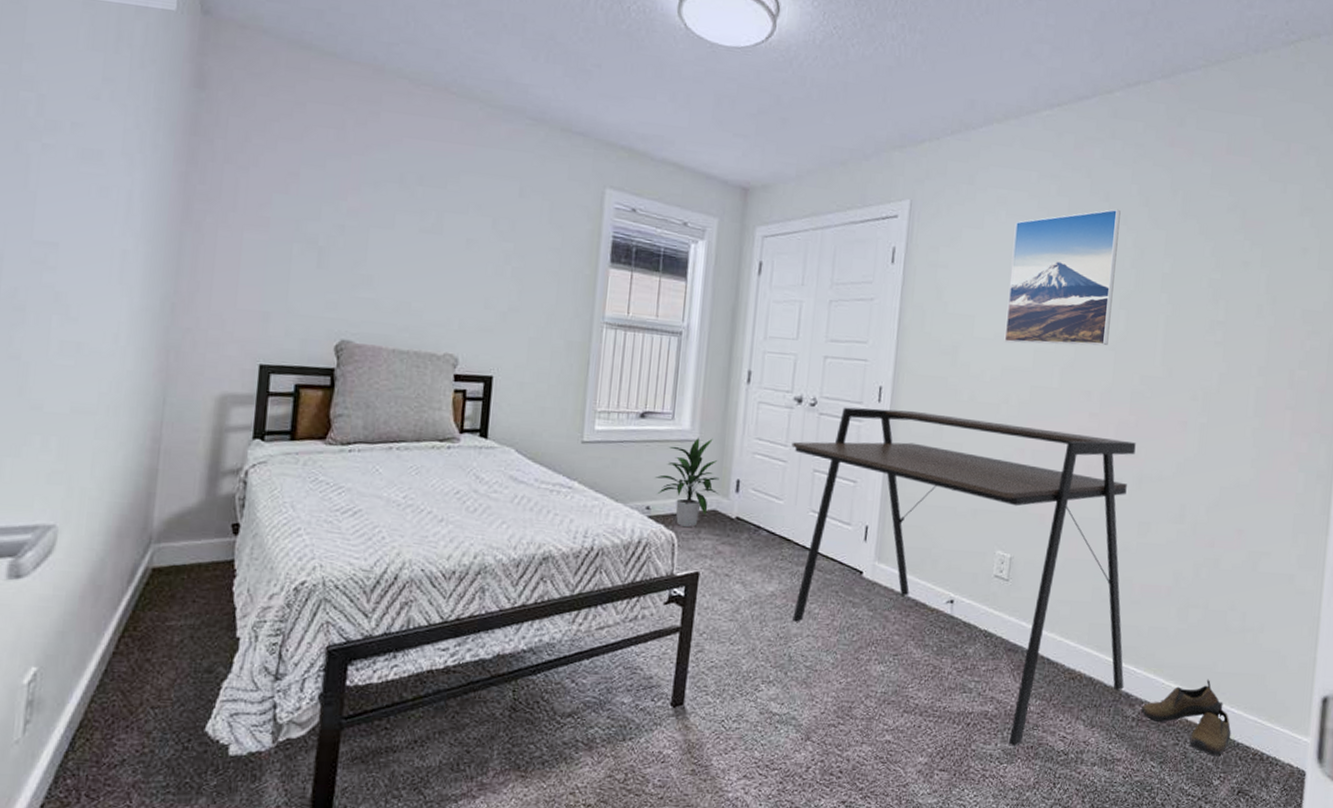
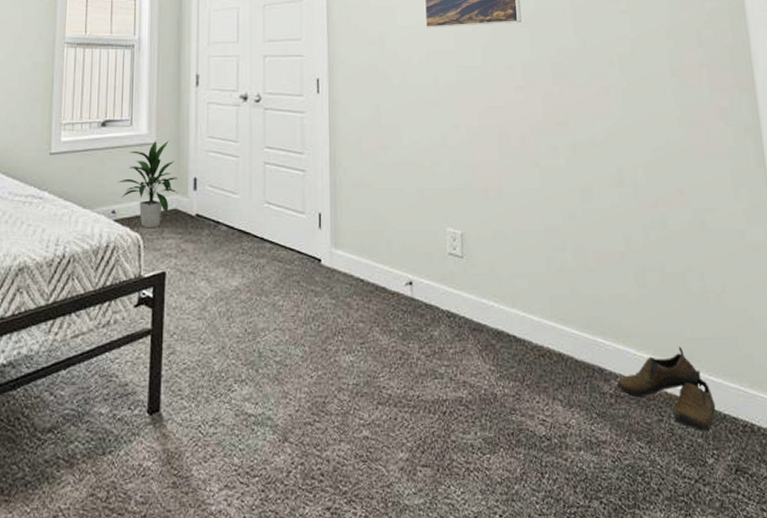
desk: present [791,407,1136,746] -> none [242,98,596,434]

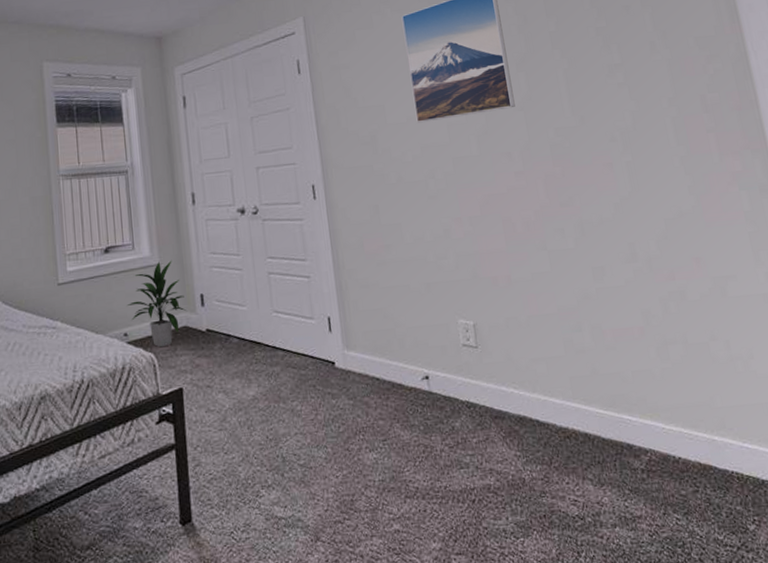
shoe: present [617,346,716,430] -> none [648,416,753,498]

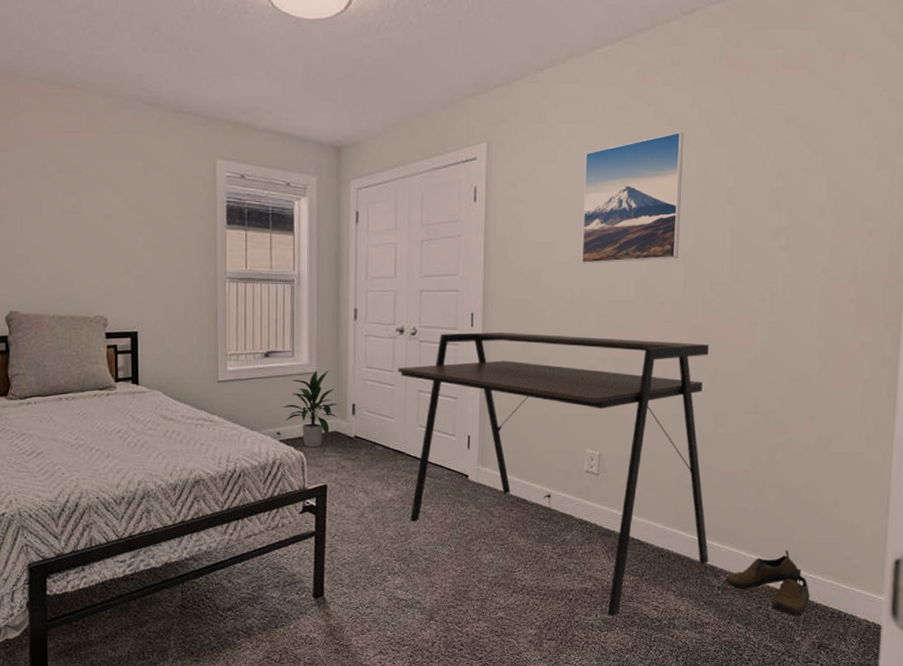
desk: none [243,192,624,518] -> present [397,332,709,616]
shoe: none [648,416,753,498] -> present [726,550,810,615]

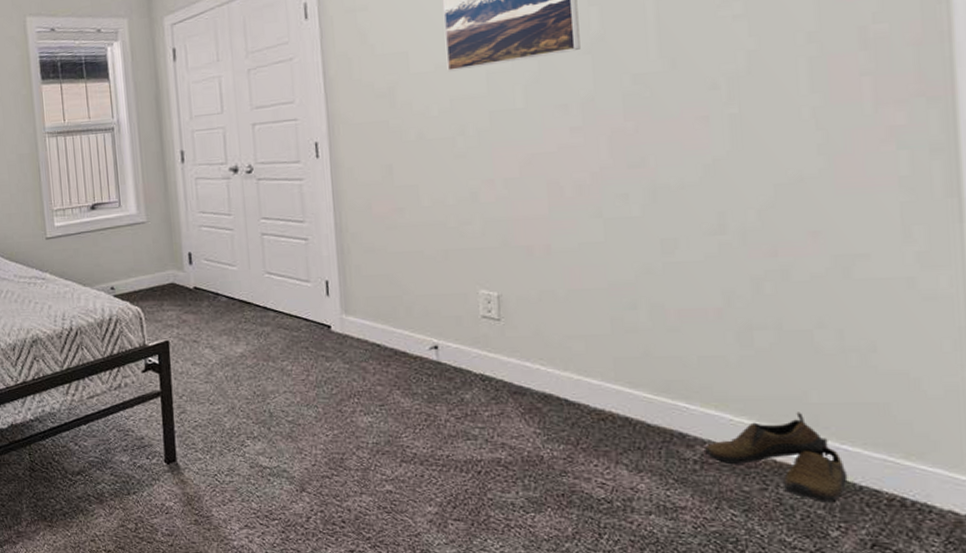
indoor plant: present [282,369,338,448] -> none [113,218,174,302]
desk: present [397,332,709,616] -> none [235,151,675,495]

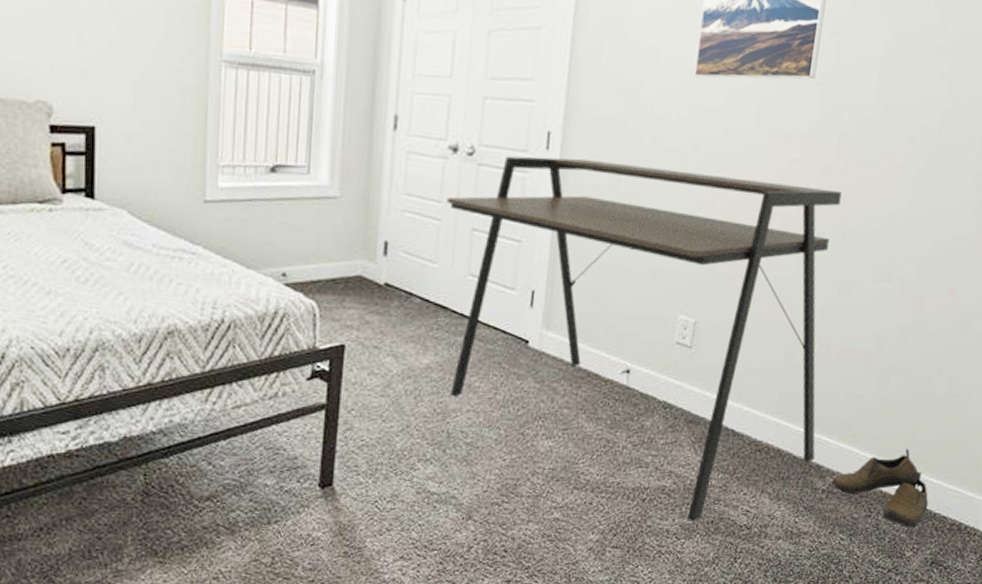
desk: none [235,151,675,495] -> present [446,156,842,522]

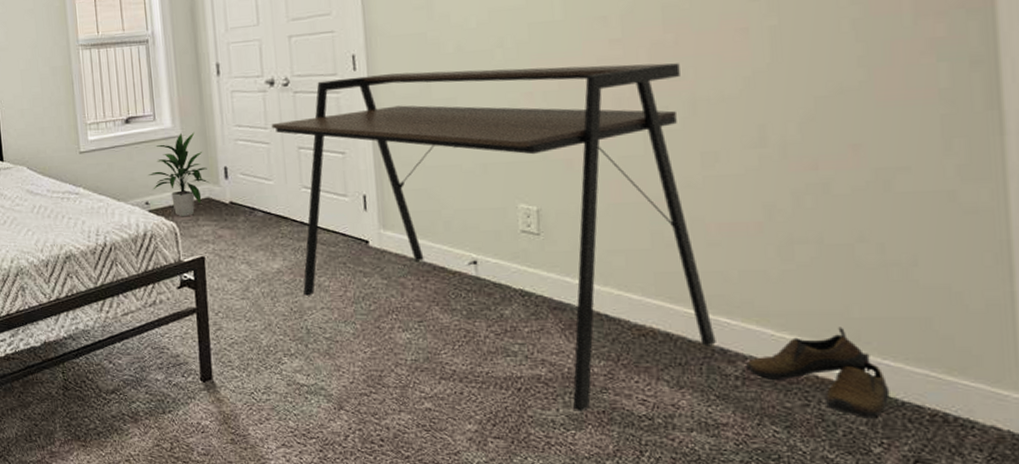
indoor plant: none [290,193,365,296] -> present [148,132,210,217]

